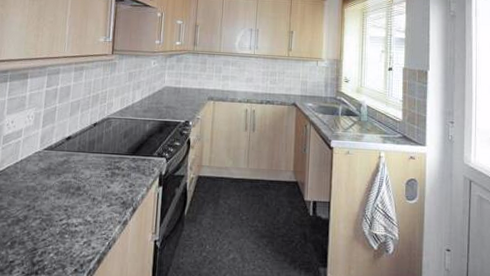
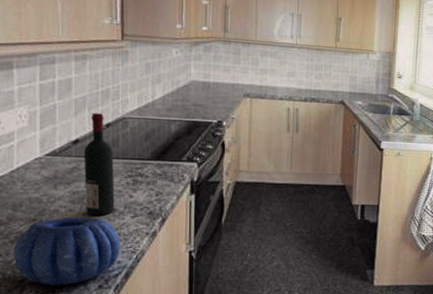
decorative bowl: none [8,204,97,268] -> present [13,217,120,286]
wine bottle: none [71,114,98,204] -> present [84,113,115,215]

